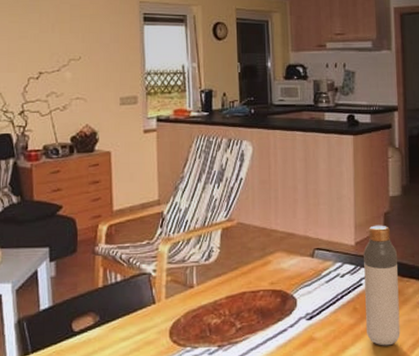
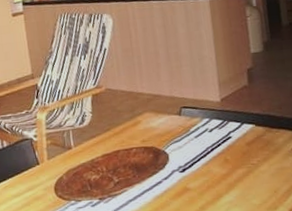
bottle: present [363,225,400,346] -> none [229,80,274,193]

